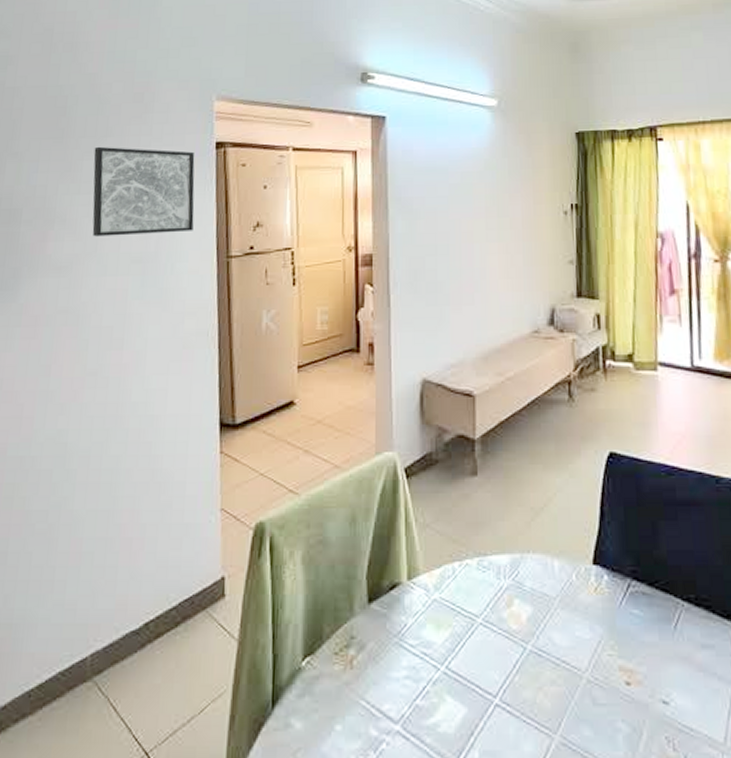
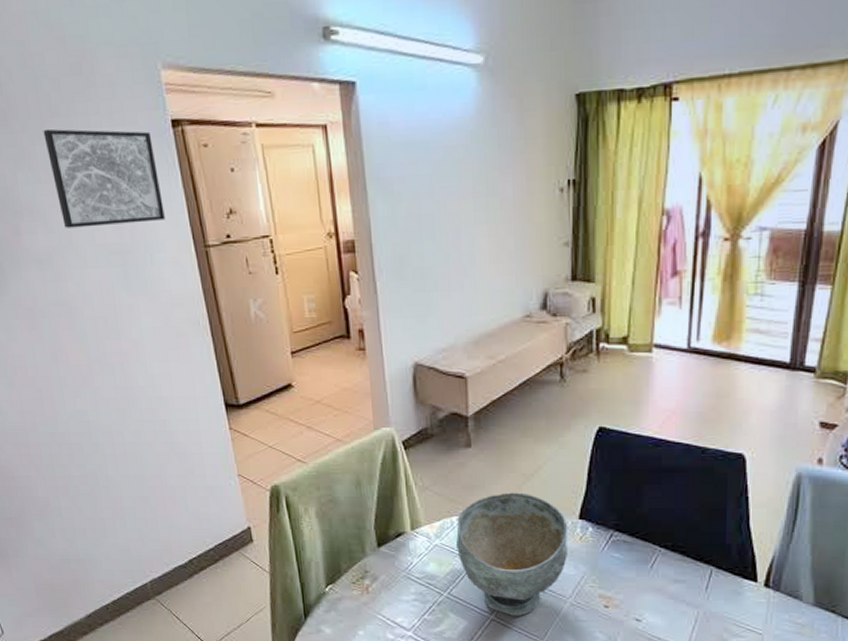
decorative bowl: none [458,530,582,700] -> present [456,492,568,617]

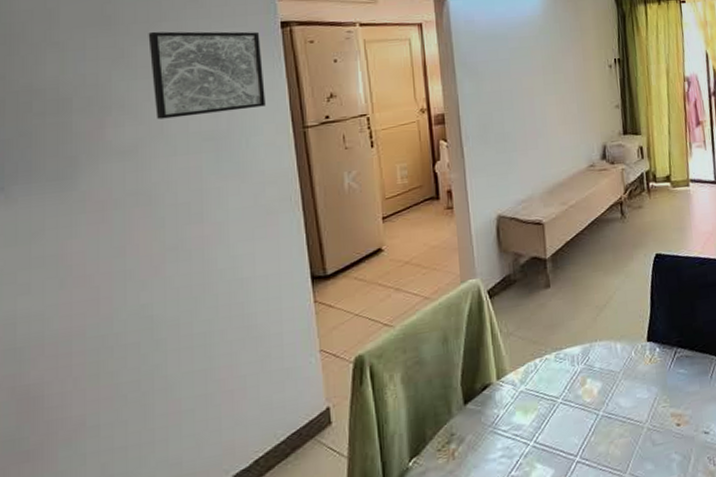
decorative bowl: present [456,492,568,617] -> none [540,324,641,454]

